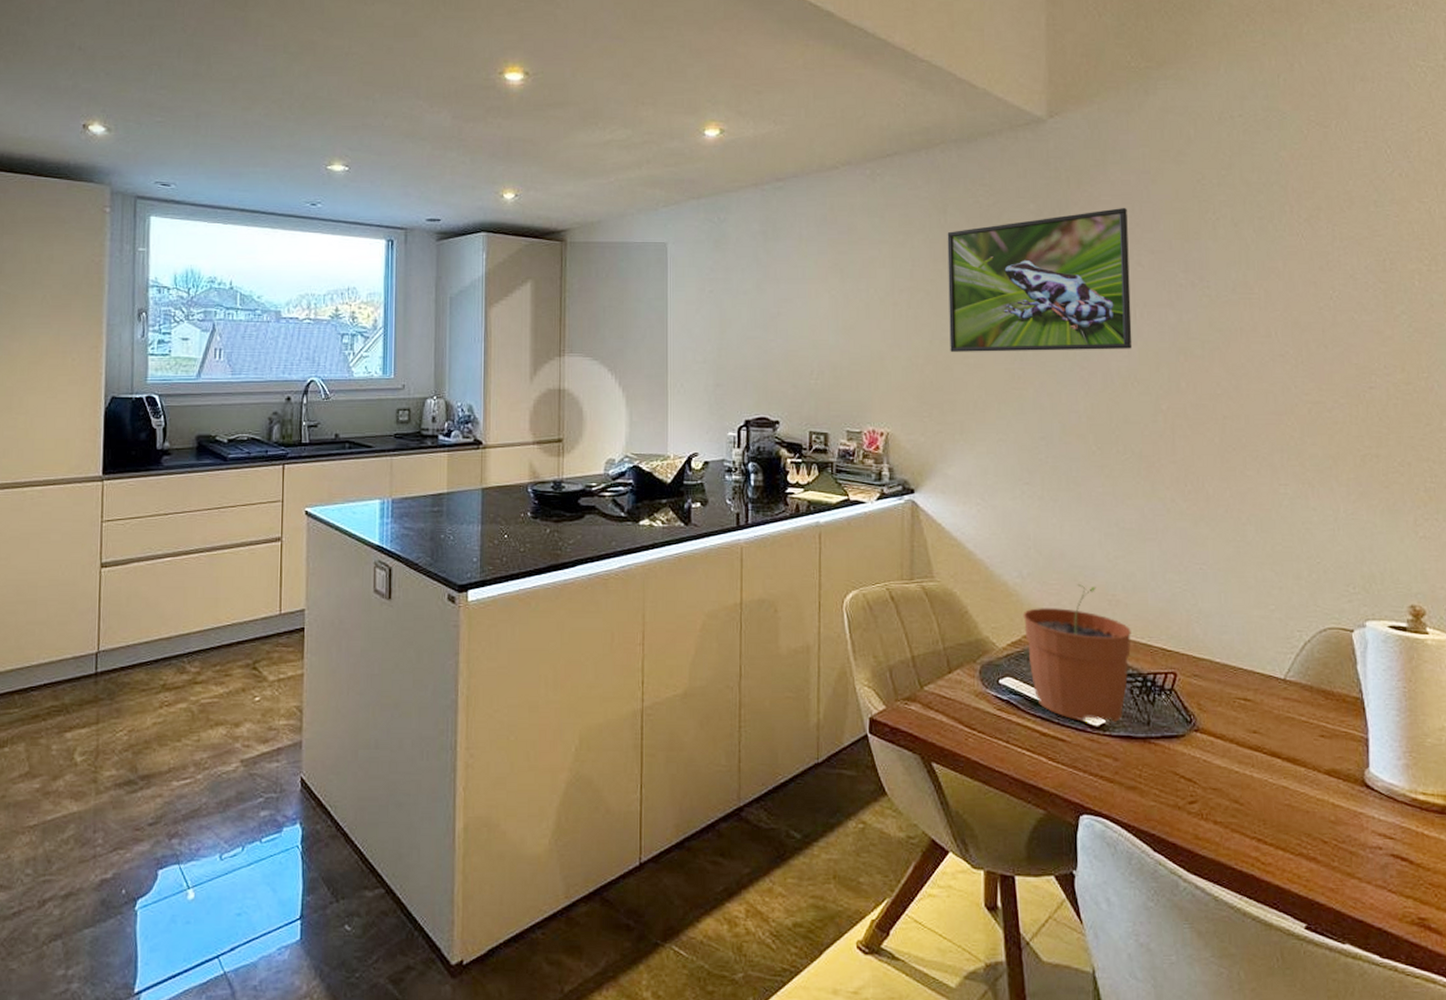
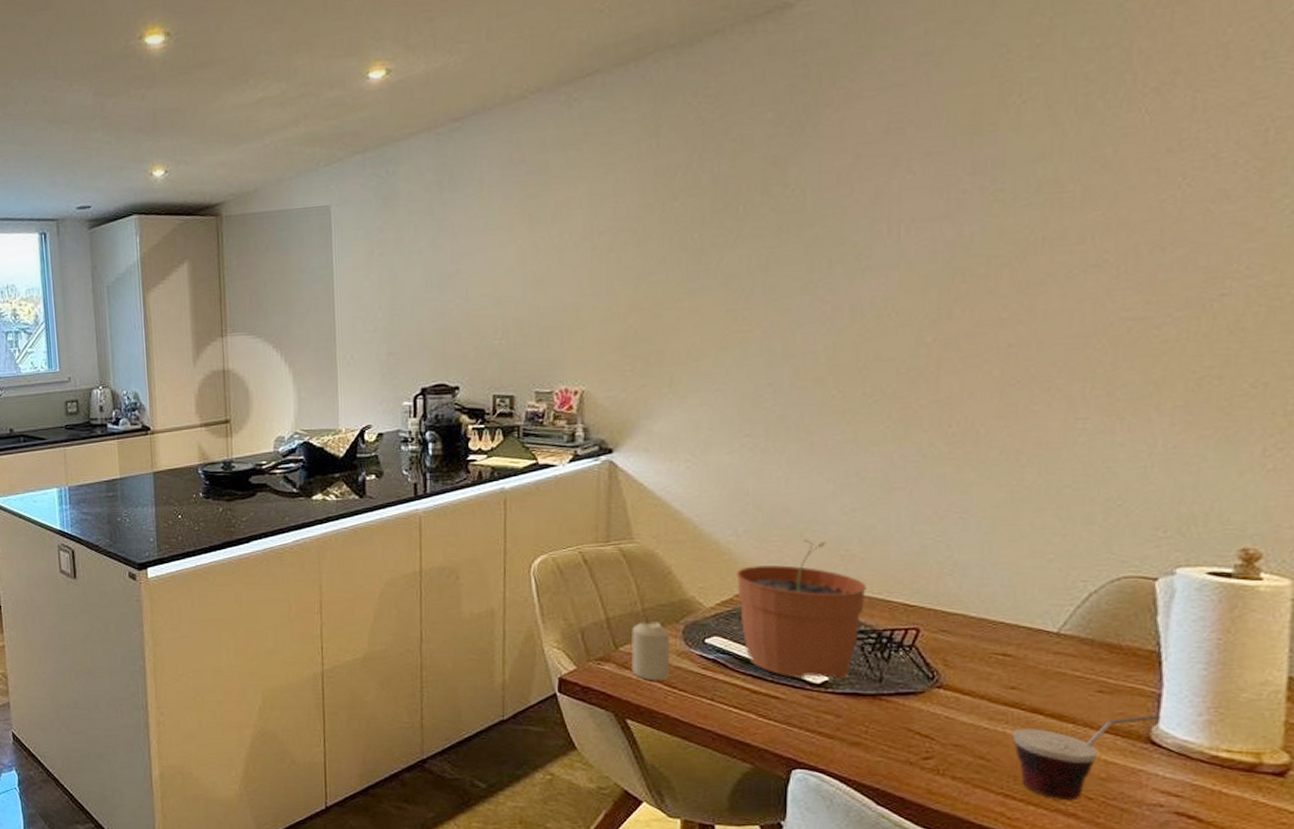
candle: none [935,661,970,722] -> present [632,622,671,681]
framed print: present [947,208,1133,352] -> none [659,103,898,297]
cup: none [1258,759,1371,844] -> present [1012,715,1161,801]

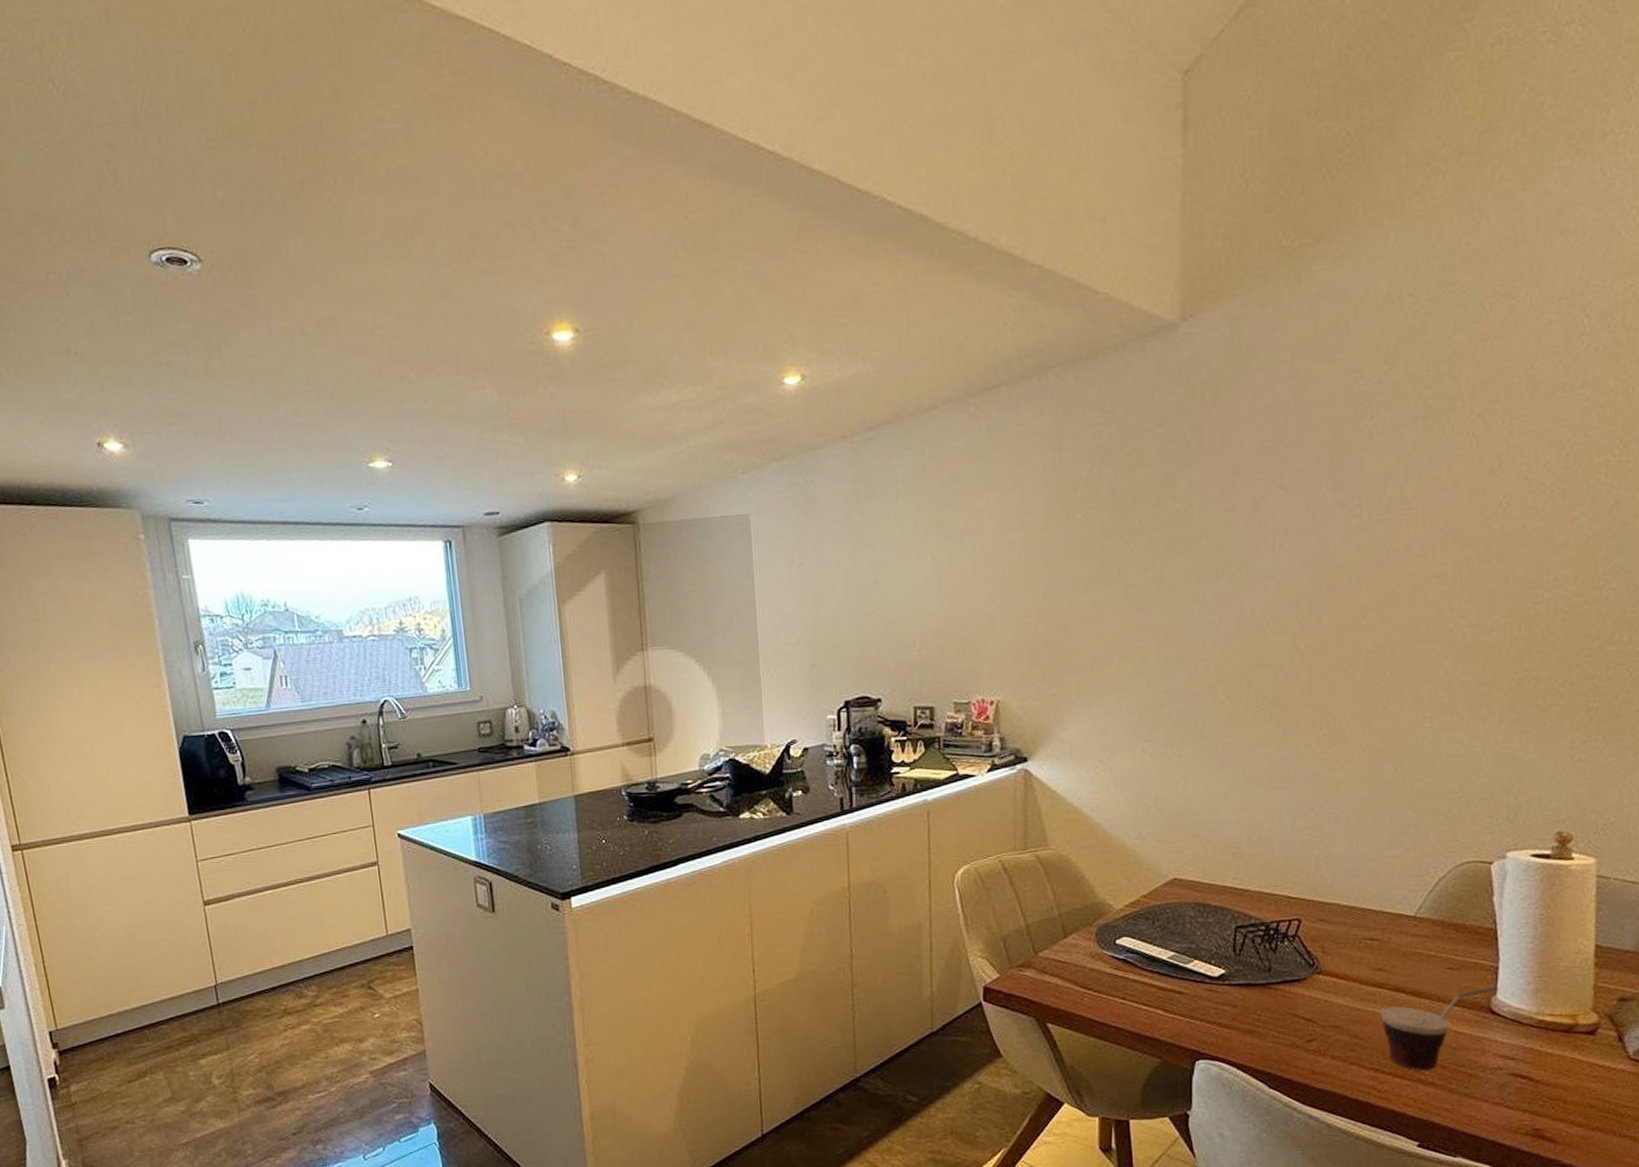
candle: present [632,622,671,681] -> none [1049,926,1086,984]
plant pot: present [736,540,867,679] -> none [1141,839,1255,974]

